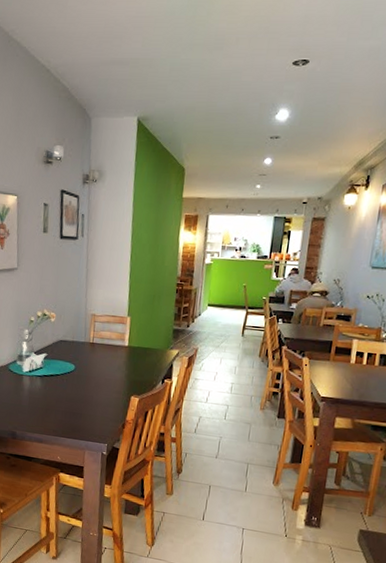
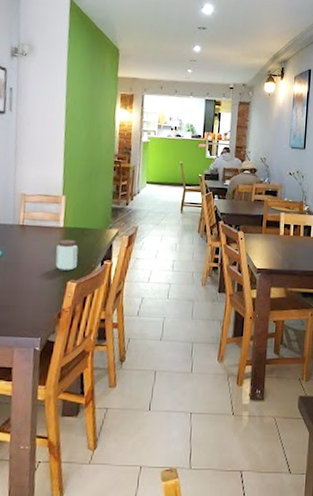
peanut butter: none [120,357,141,387] -> present [55,239,79,271]

